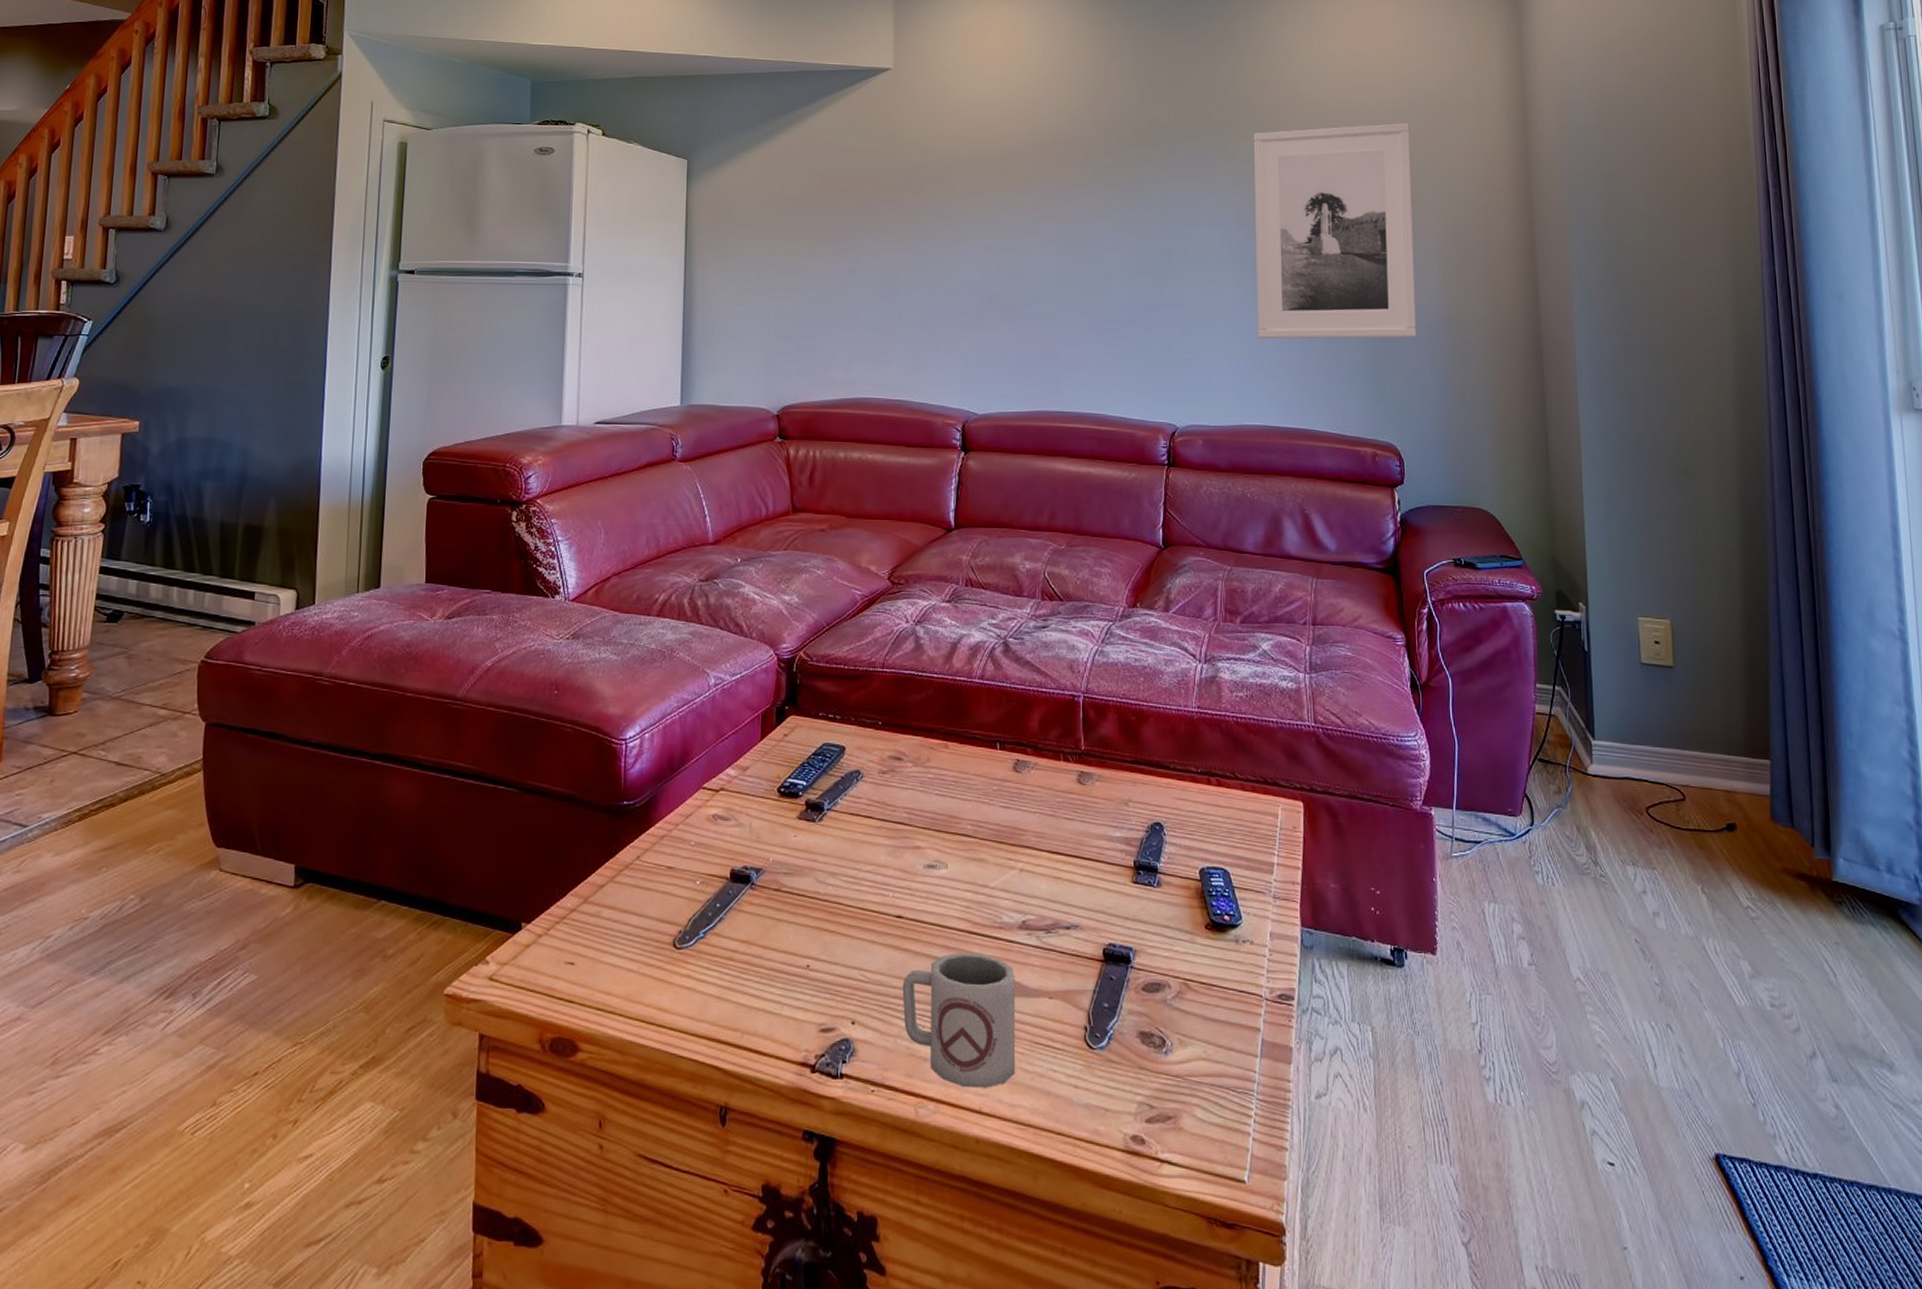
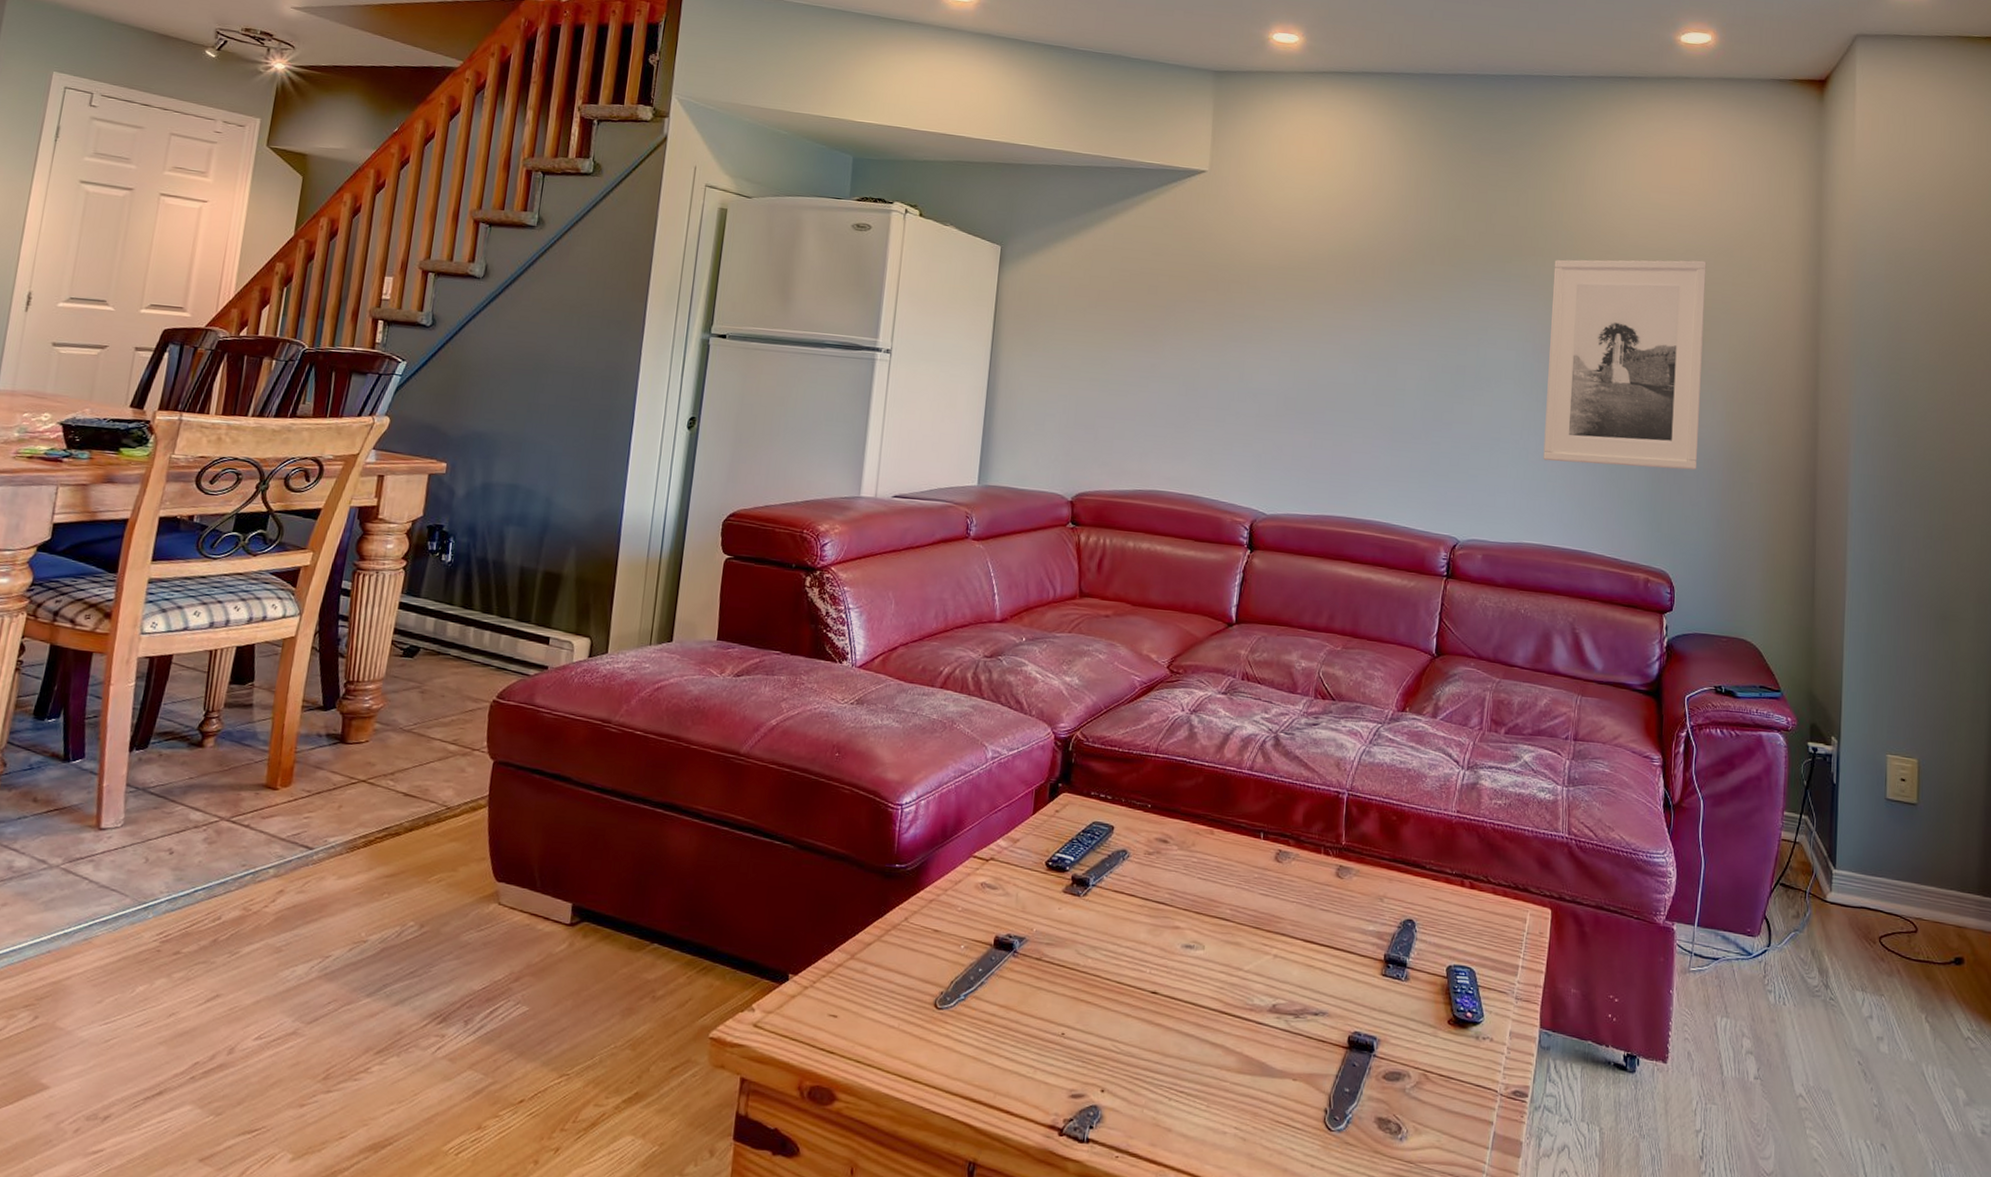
cup: present [902,953,1016,1088] -> none [1151,1030,1262,1161]

